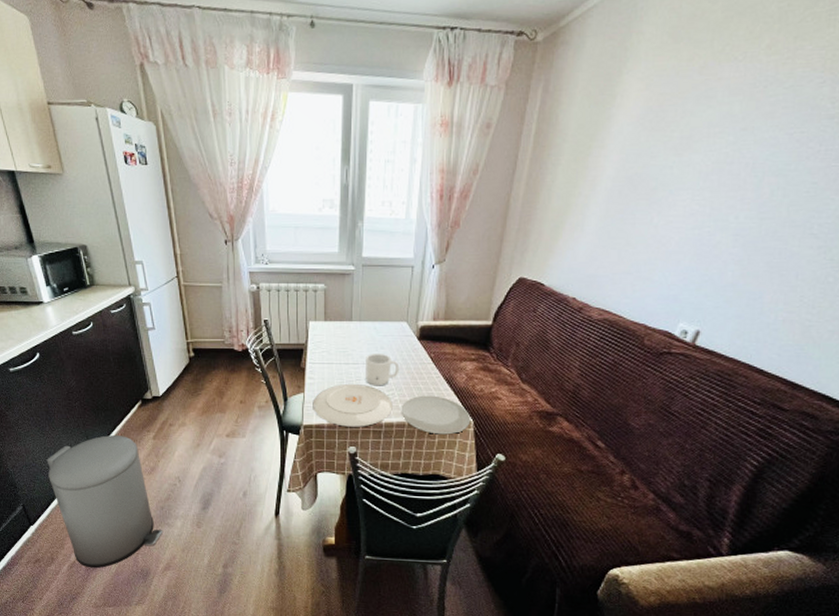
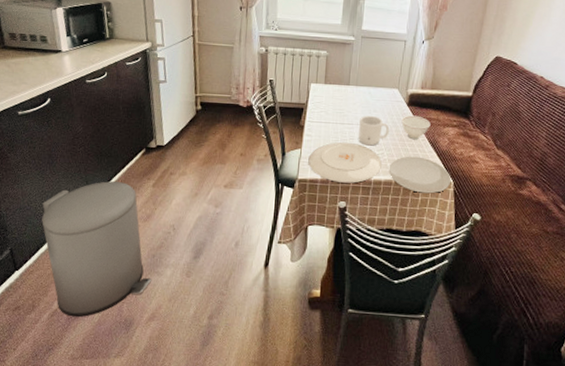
bowl: none [412,350,445,378] -> present [401,115,431,140]

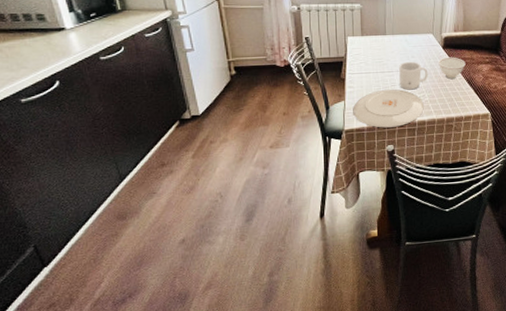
pedal bin: present [41,181,152,318] -> none [66,158,204,302]
plate: present [389,156,452,194] -> none [431,94,489,128]

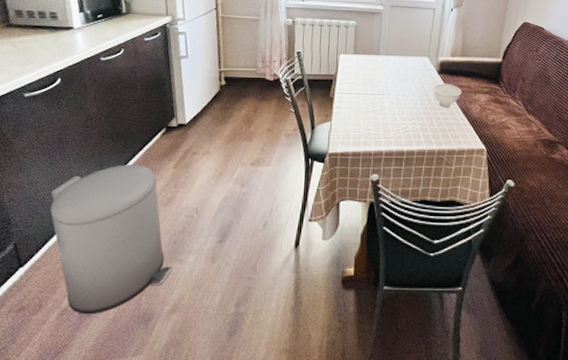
pedal bin: none [66,158,204,302] -> present [50,164,174,315]
plate: present [353,88,424,128] -> none [339,112,414,155]
mug: present [399,61,429,90] -> none [390,84,421,116]

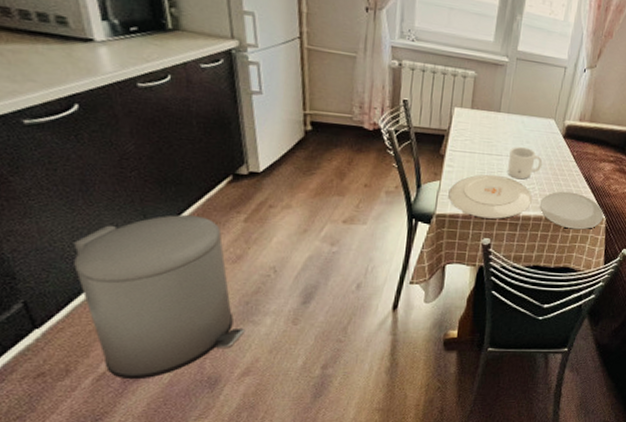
plate: none [339,112,414,155] -> present [448,174,532,219]
mug: none [390,84,421,116] -> present [508,146,543,180]
plate: none [421,124,484,162] -> present [539,191,604,230]
bowl: present [432,83,462,108] -> none [555,148,587,175]

